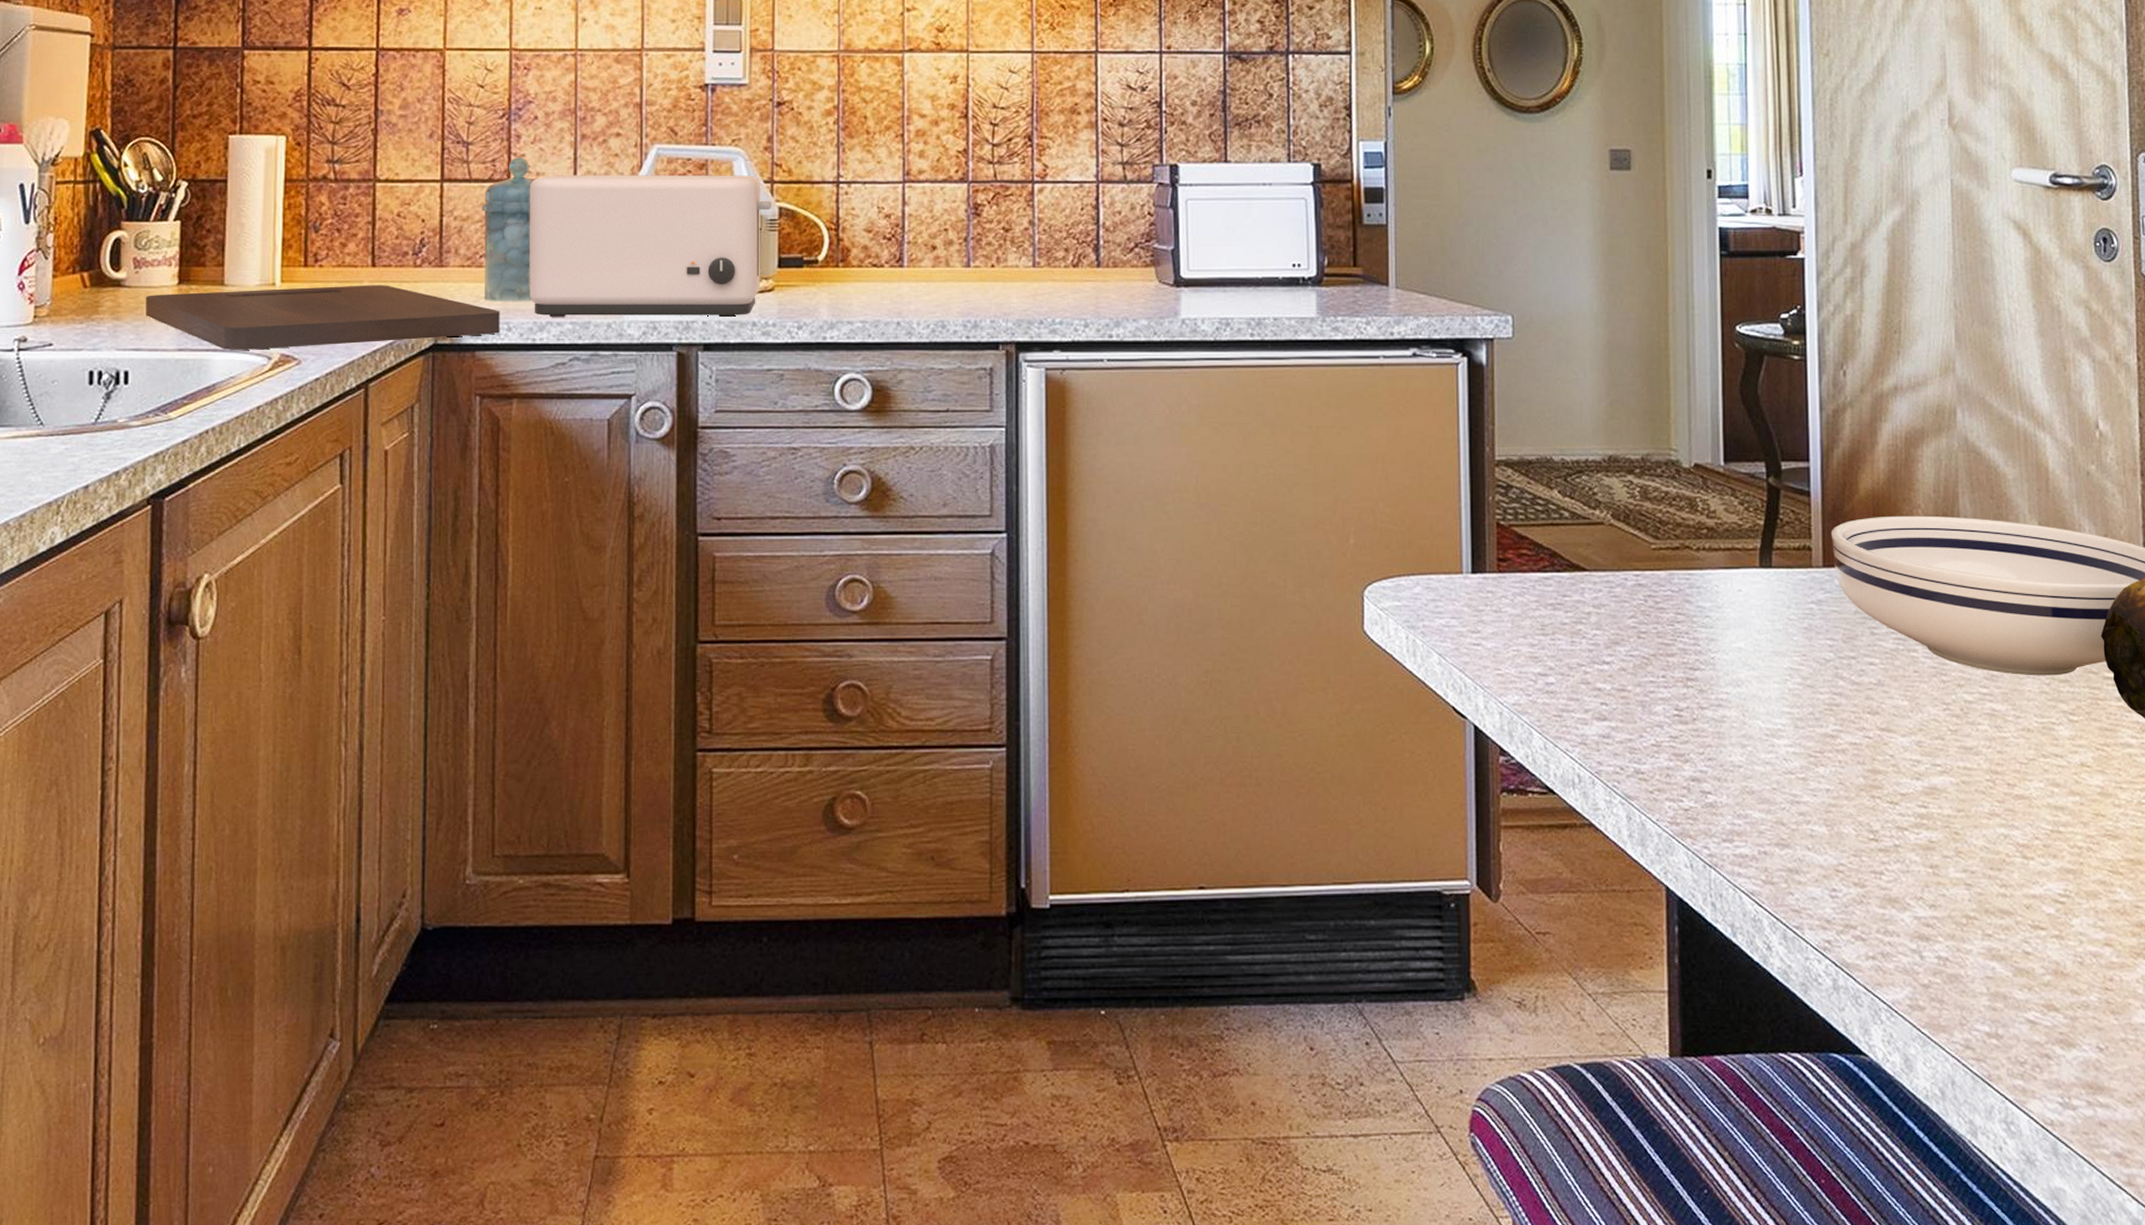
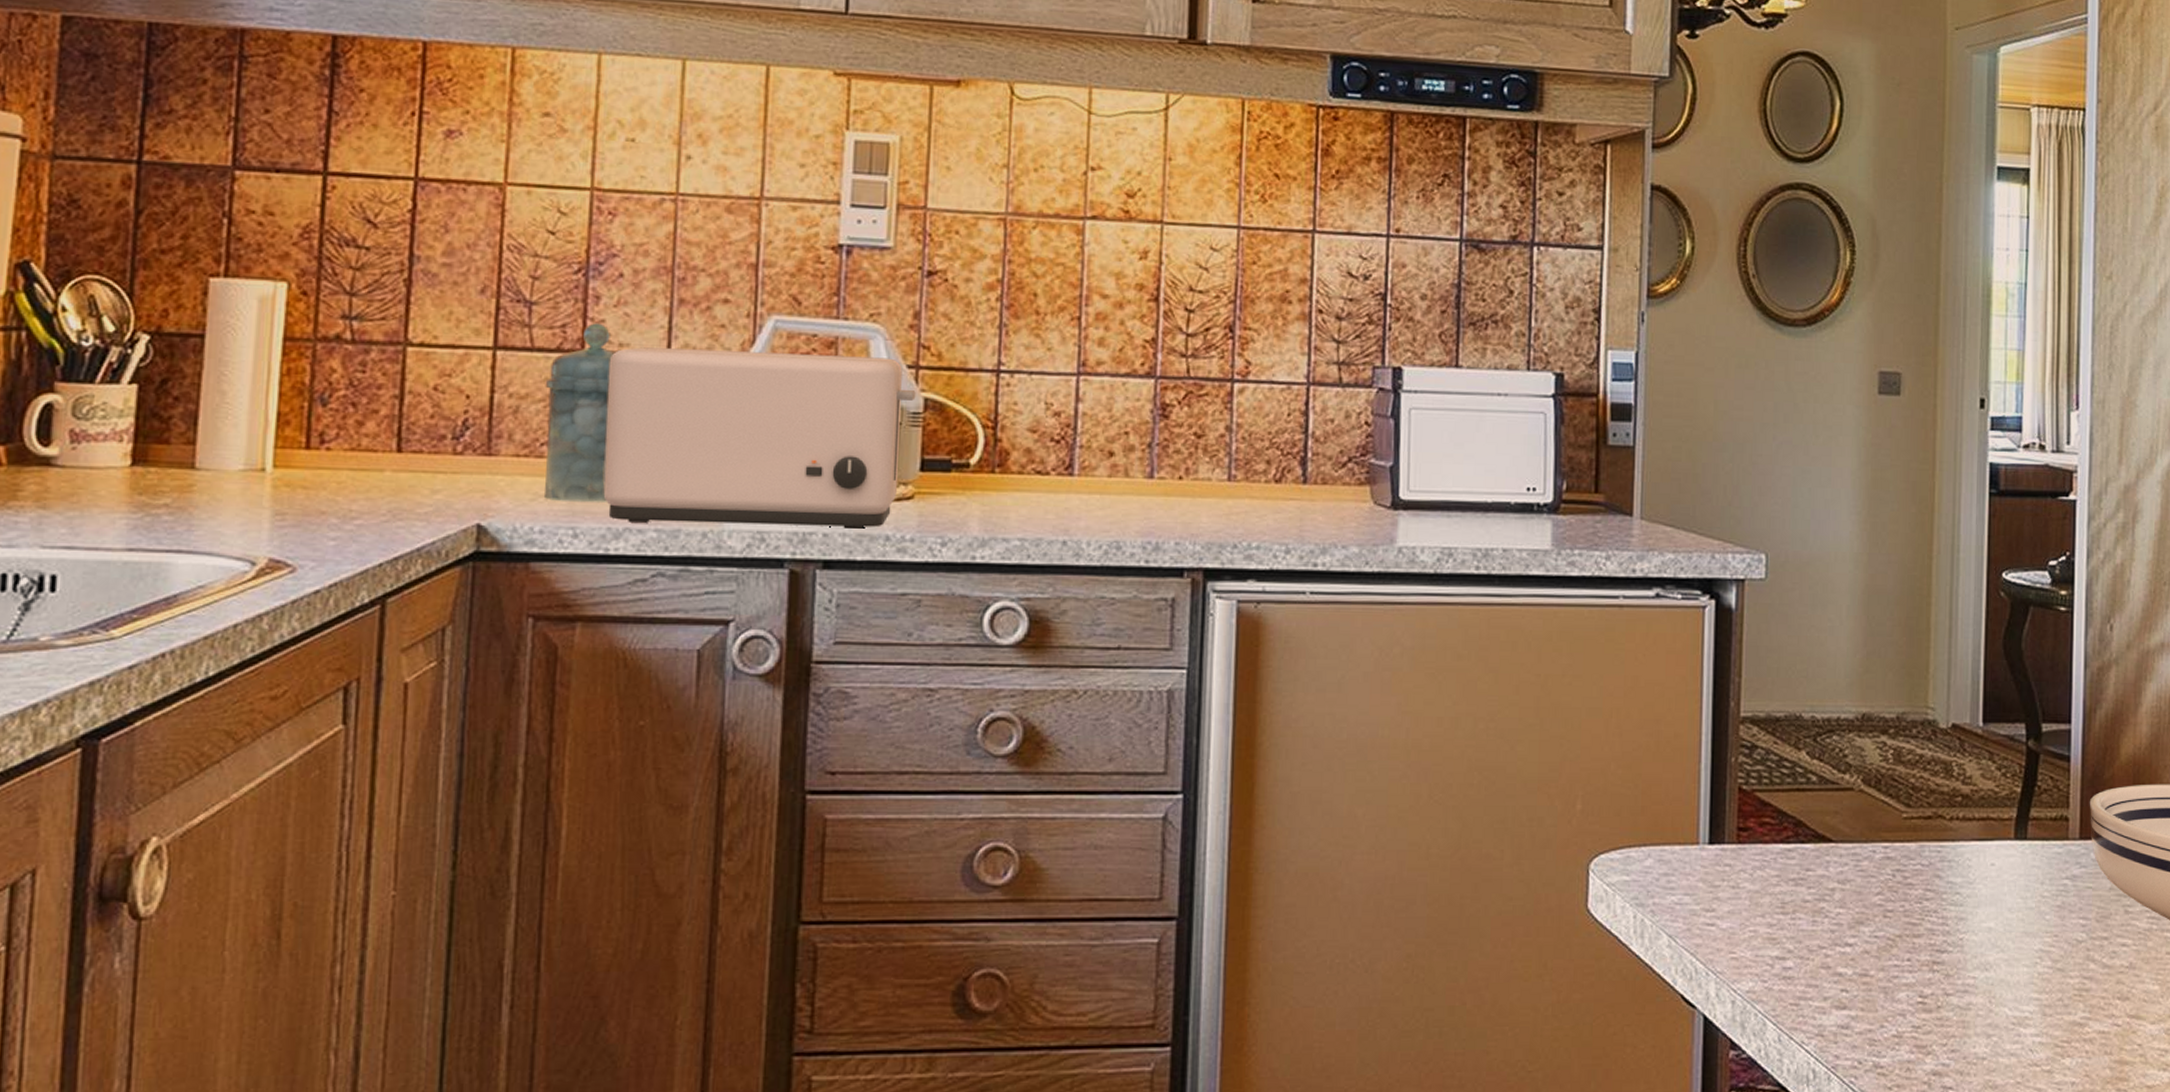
cutting board: present [146,285,500,350] -> none [84,474,564,553]

